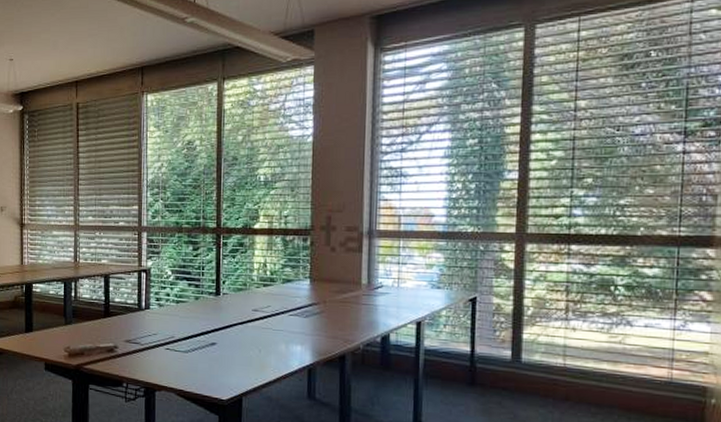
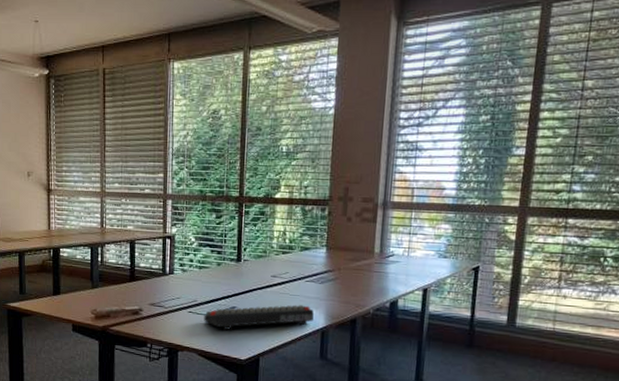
keyboard: none [182,340,300,369] -> present [204,305,314,331]

